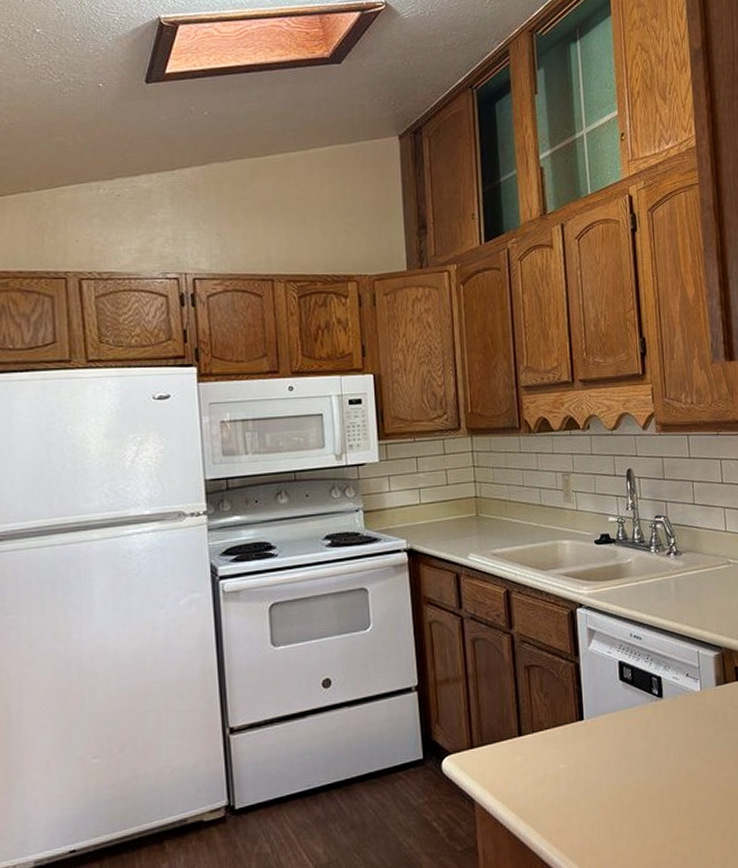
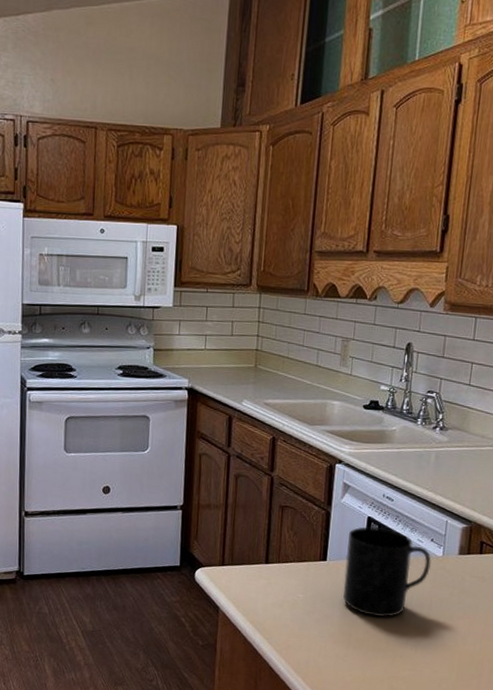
mug: none [601,670,691,774] -> present [342,527,431,617]

